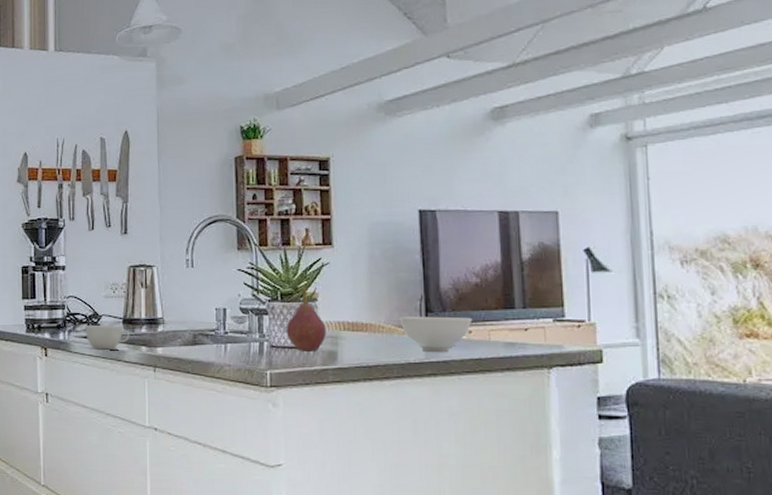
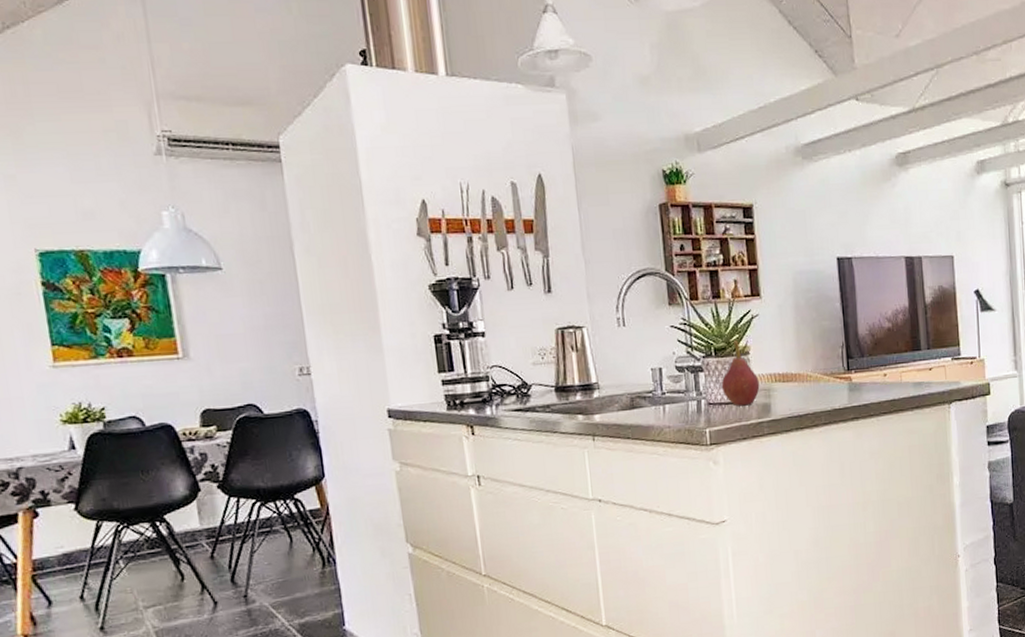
teacup: present [79,326,130,351] -> none [510,394,565,424]
bowl: present [400,316,473,353] -> none [824,361,887,398]

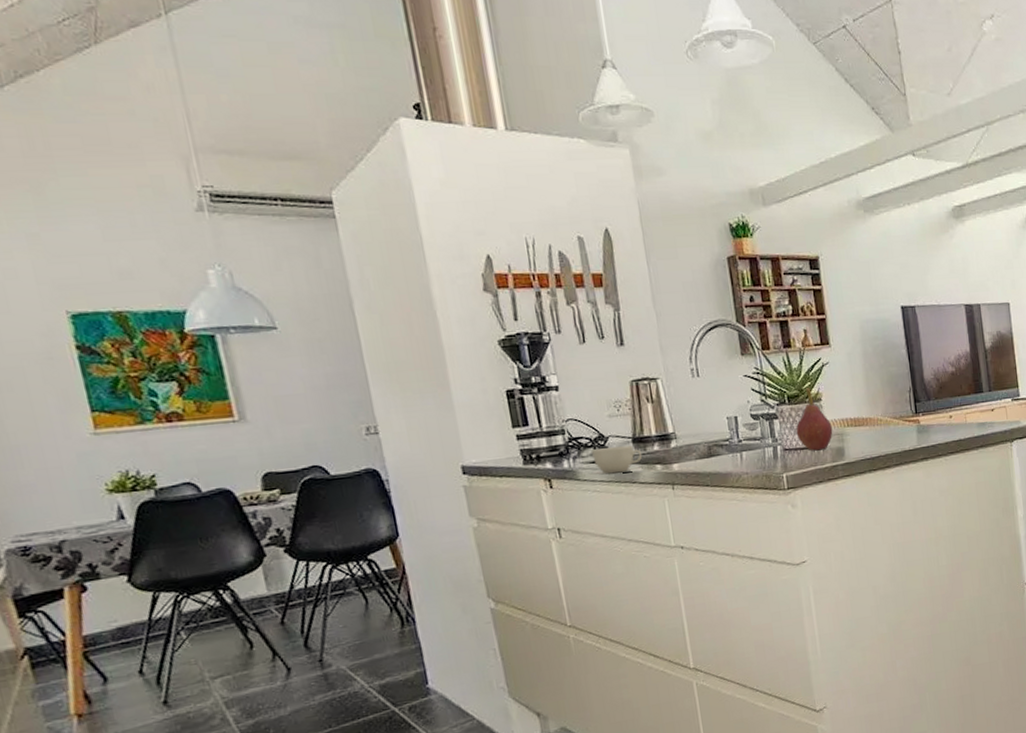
teacup: none [510,394,565,424] -> present [588,445,643,475]

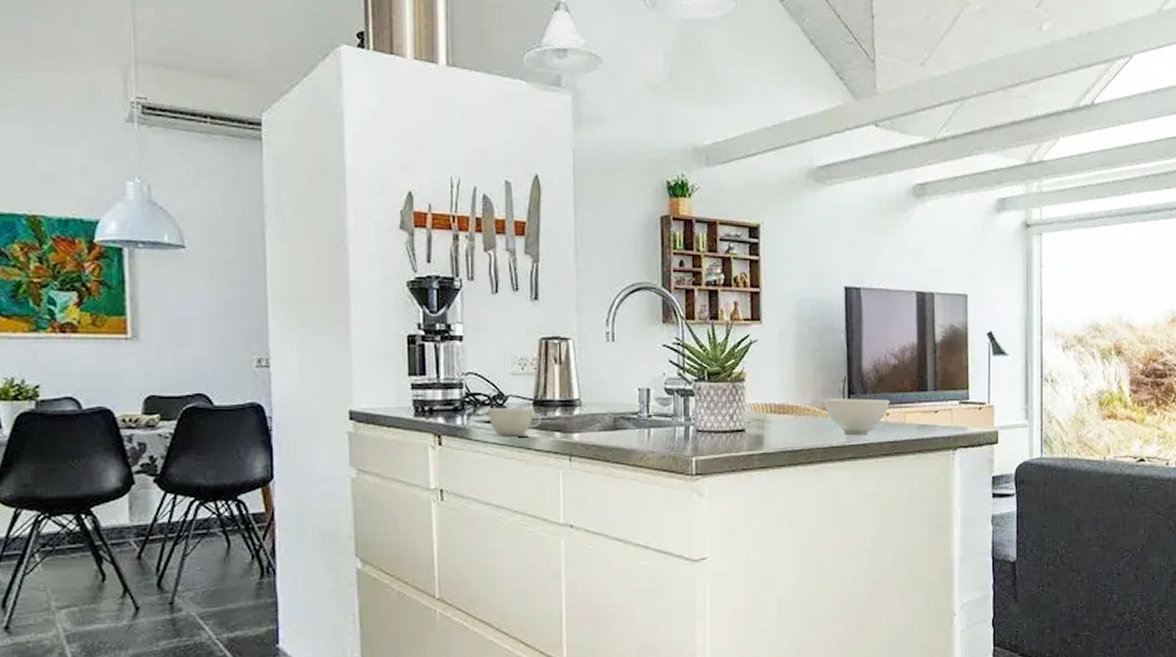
fruit: present [796,387,833,451] -> none [712,365,753,436]
bowl: none [894,403,952,440] -> present [824,398,890,436]

